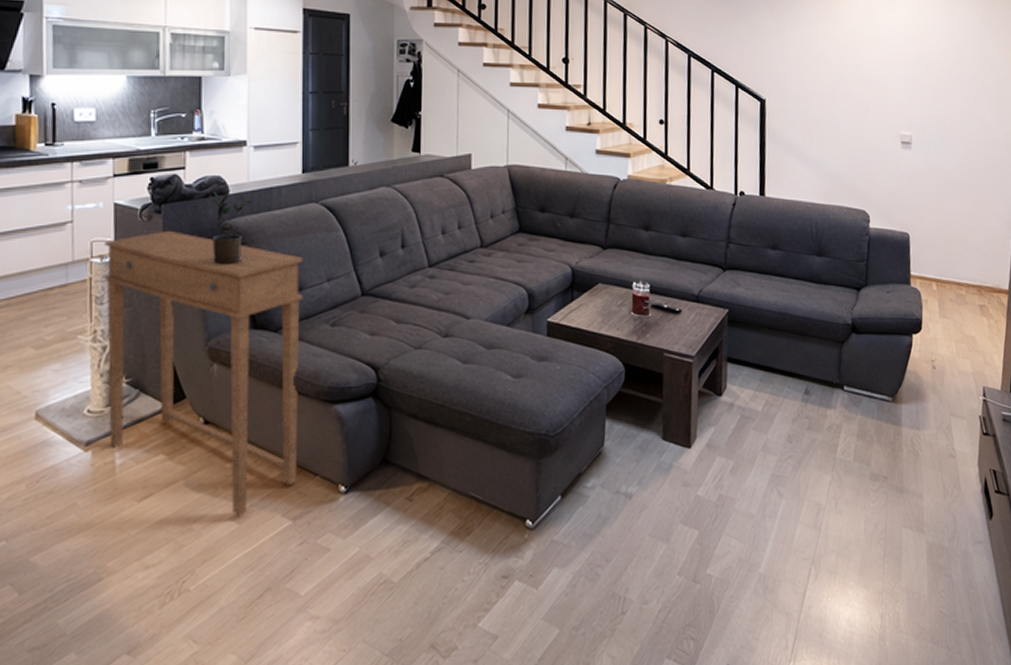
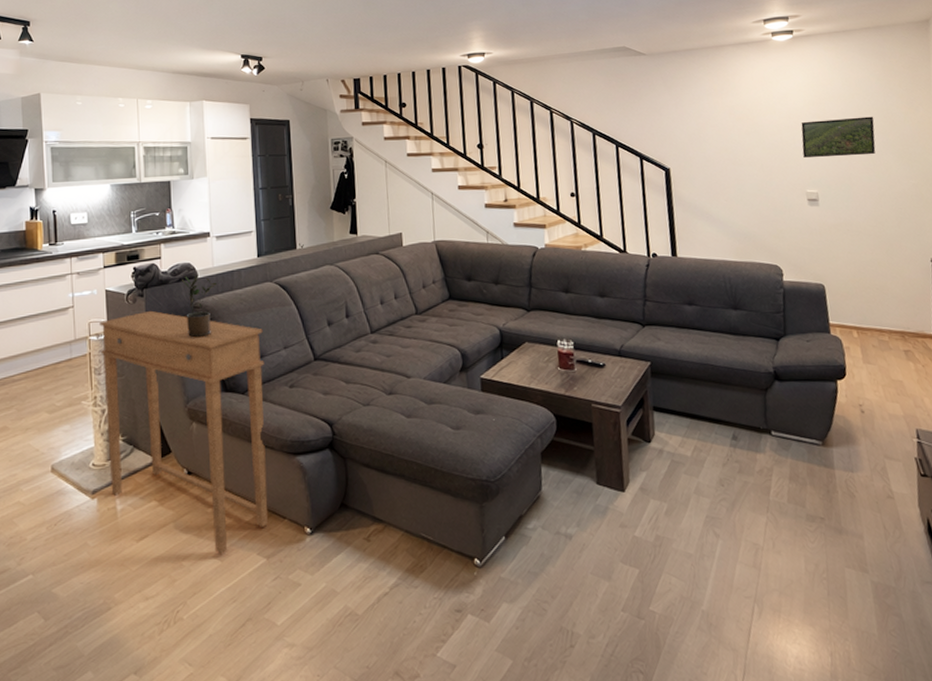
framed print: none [900,57,973,99] -> present [801,116,876,158]

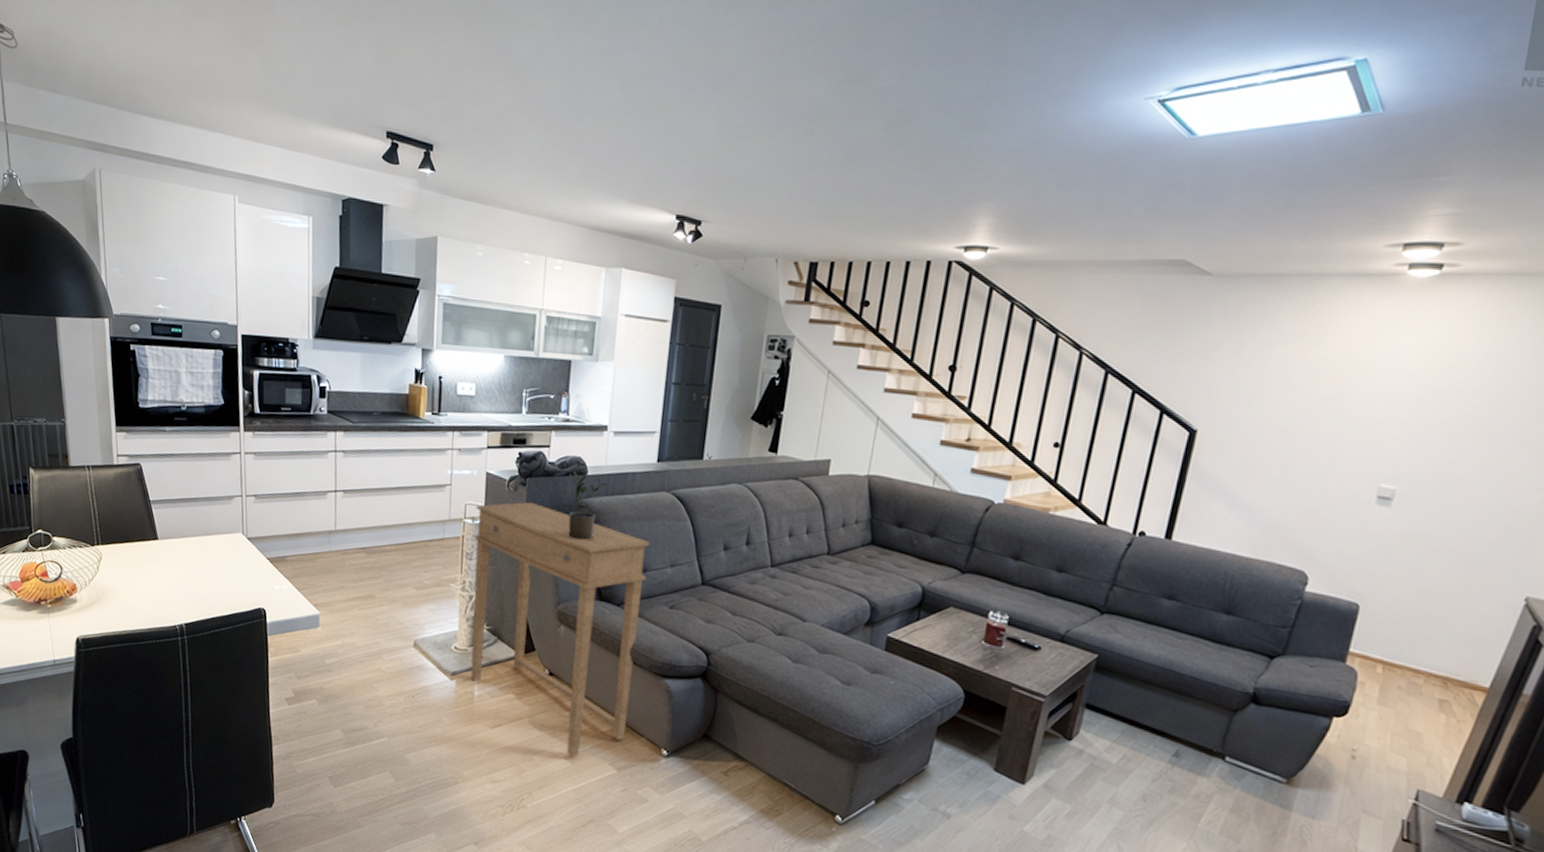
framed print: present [801,116,876,158] -> none [1393,394,1520,452]

